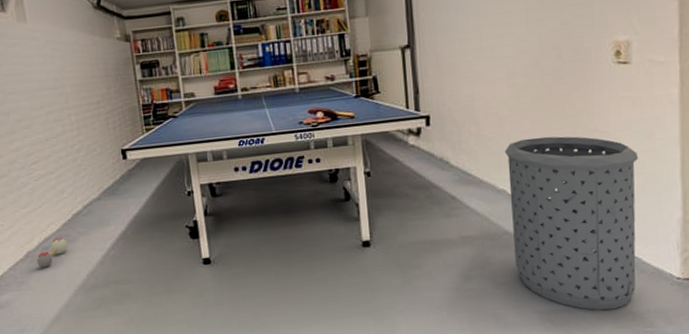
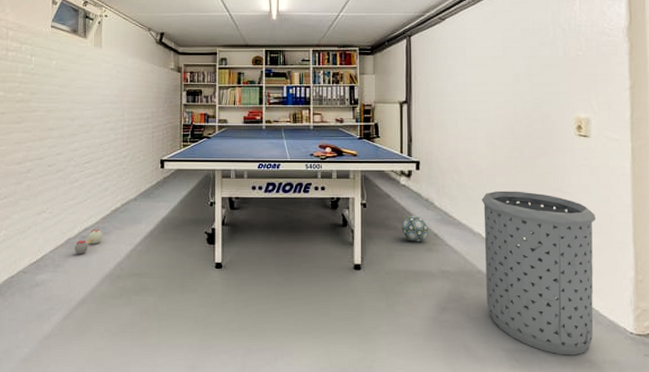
ball: none [413,179,446,209] -> present [401,216,429,243]

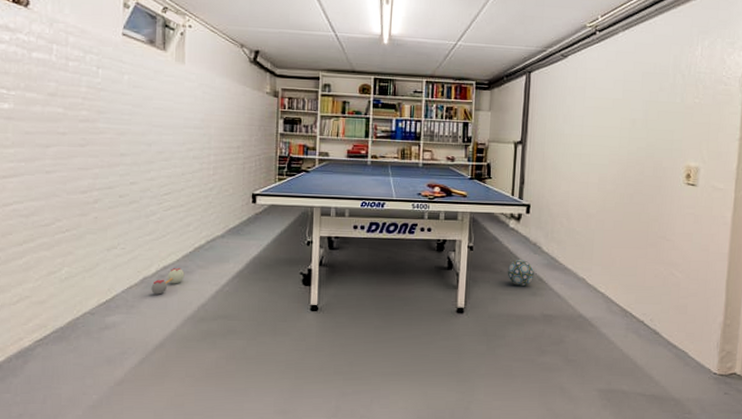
laundry basket: present [481,190,597,356] -> none [585,236,695,395]

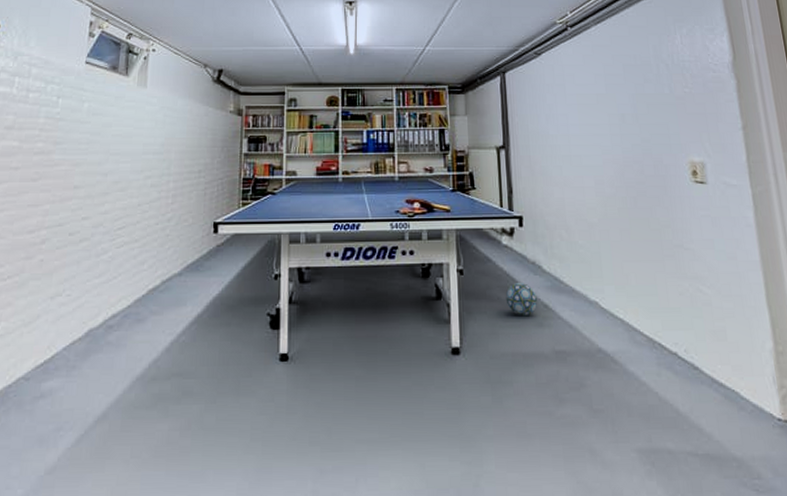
dumbbells: present [151,267,185,295] -> none [96,315,136,350]

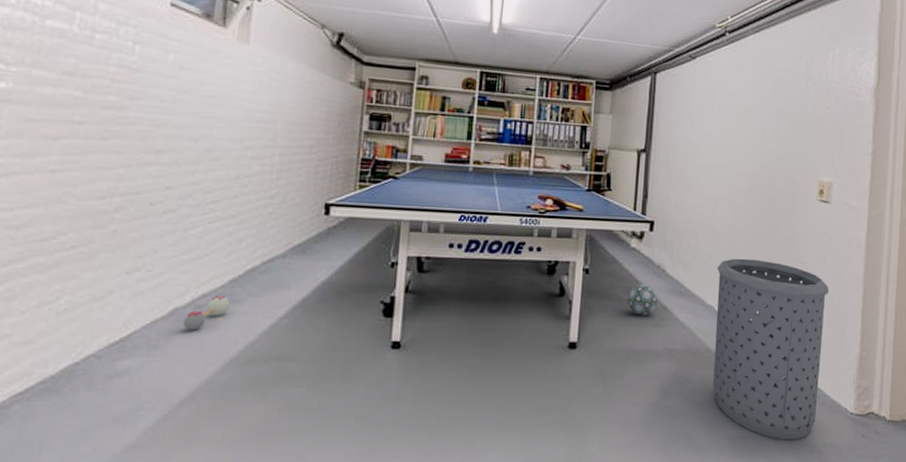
dumbbells: none [96,315,136,350] -> present [183,295,231,331]
laundry basket: none [595,248,737,454] -> present [713,258,830,441]

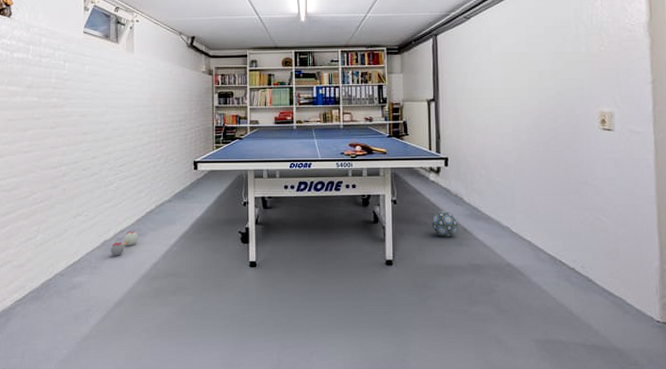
laundry basket: present [713,258,830,441] -> none [509,184,622,345]

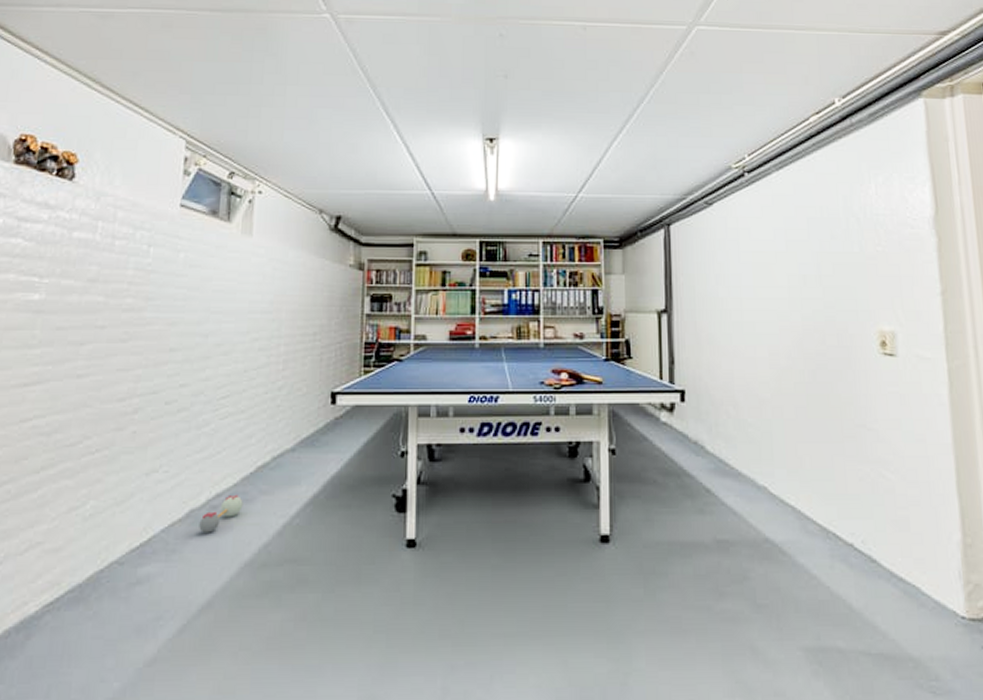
ball: present [431,211,459,237] -> none [662,465,699,502]

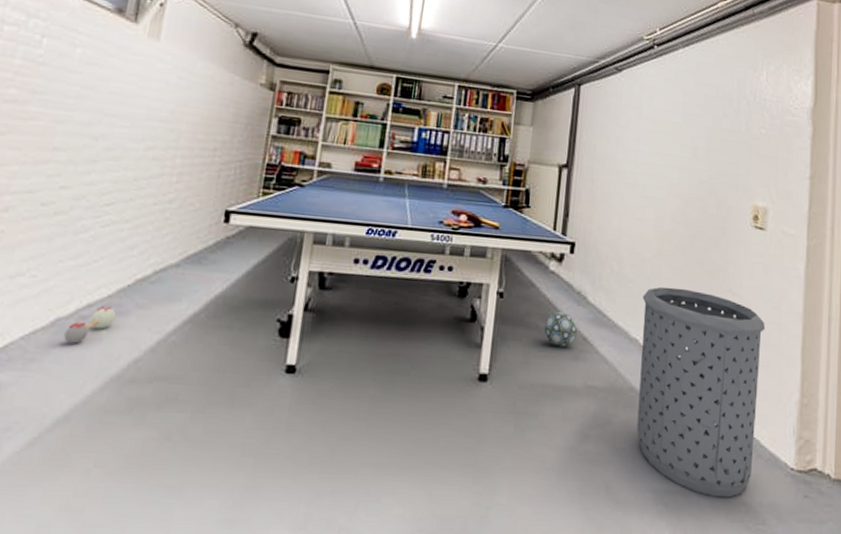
ball: none [662,465,699,502] -> present [544,312,578,348]
laundry basket: none [765,428,916,653] -> present [636,286,766,498]

